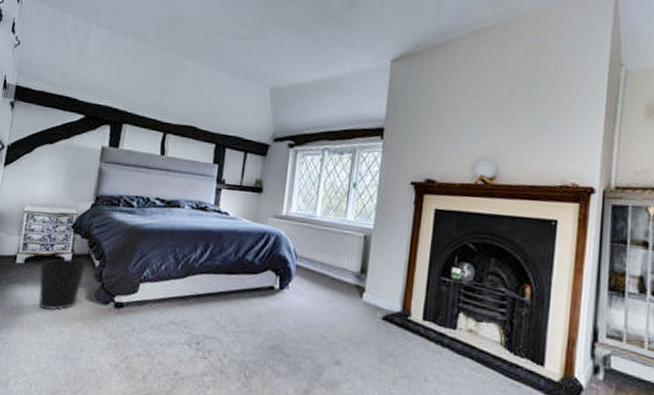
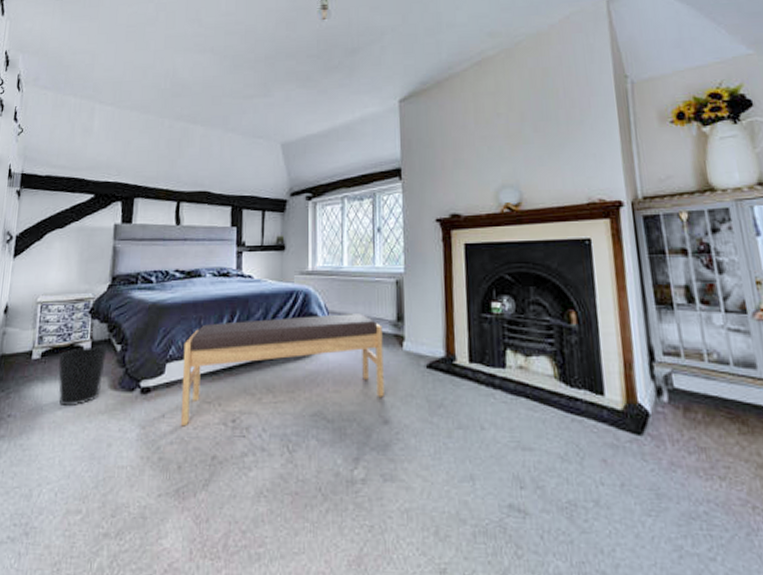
bench: none [148,252,346,342] -> present [180,314,384,427]

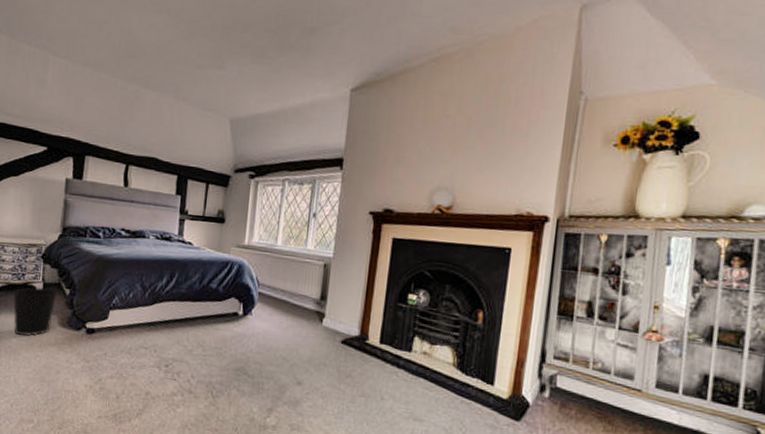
bench: present [180,314,384,427] -> none [120,281,307,365]

